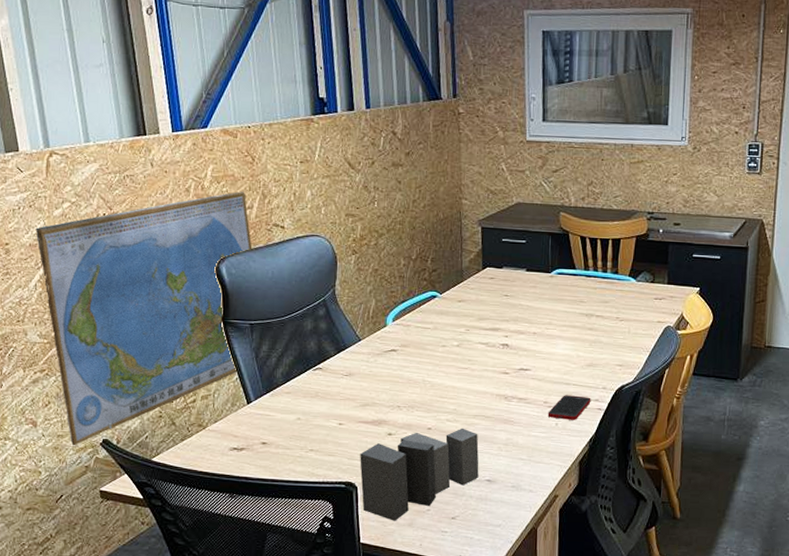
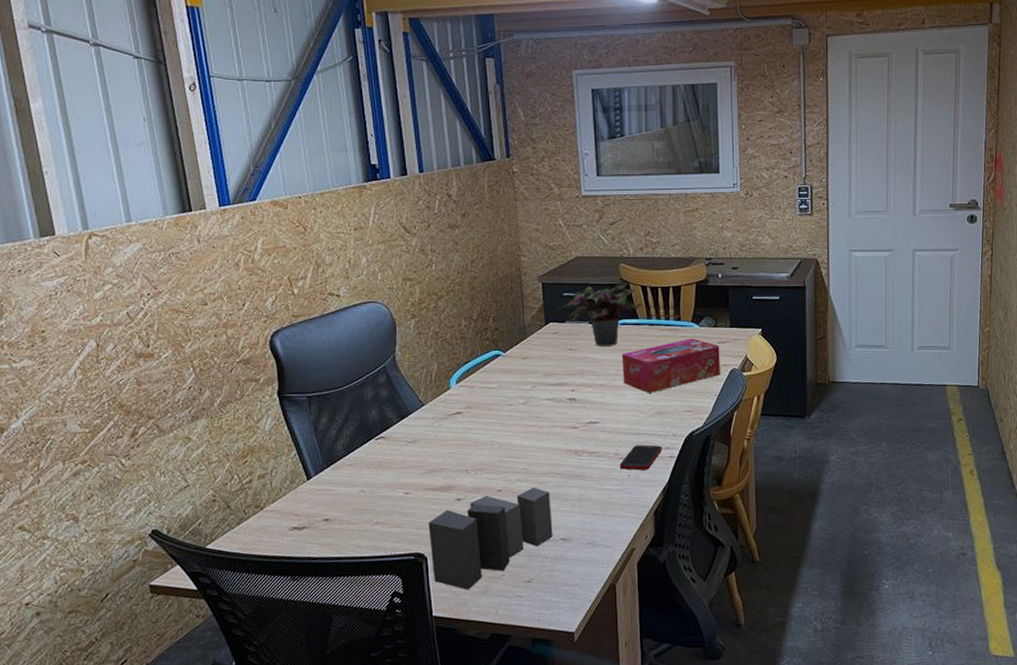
world map: present [35,191,253,446] -> none [74,261,307,540]
potted plant: none [497,232,582,295] -> present [559,282,643,346]
tissue box: none [556,292,656,345] -> present [621,338,720,393]

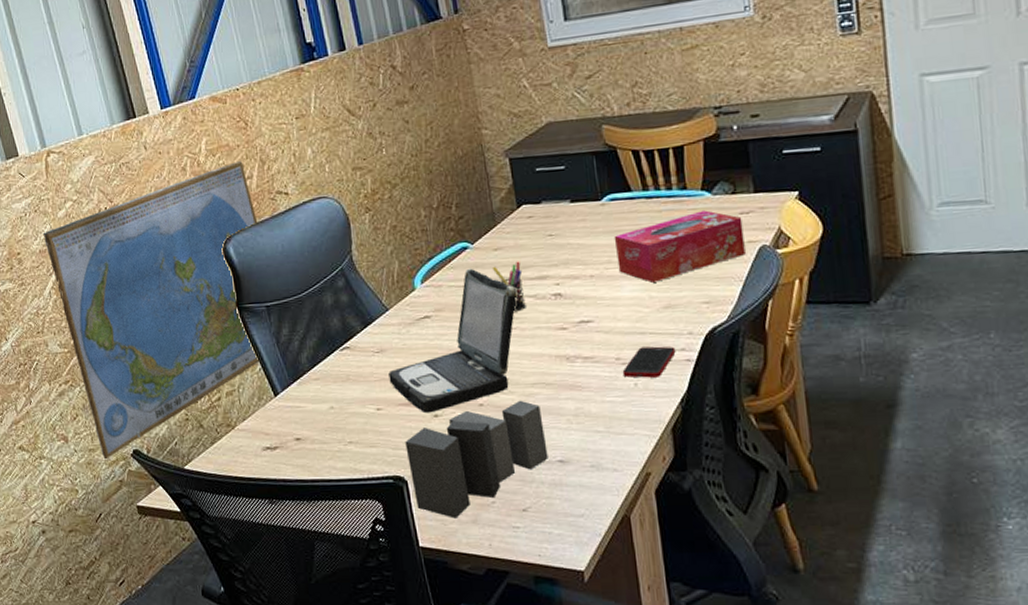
world map: none [74,261,307,540] -> present [43,160,260,460]
laptop: none [419,373,538,498] -> present [388,268,517,414]
pen holder: none [519,369,545,412] -> present [492,261,526,312]
potted plant: present [559,282,643,346] -> none [532,147,637,229]

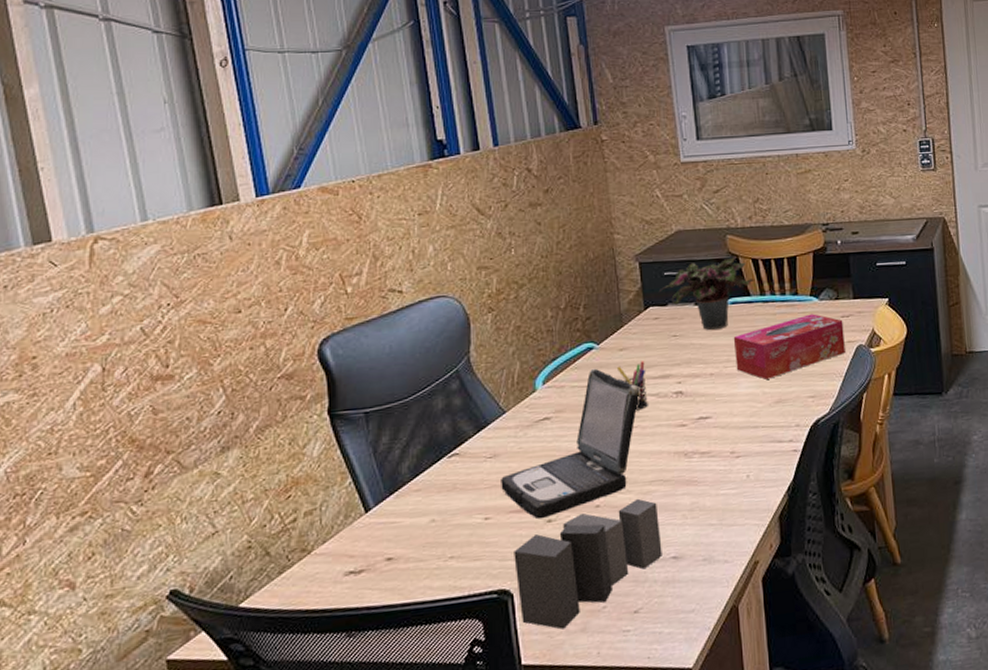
world map: present [43,160,260,460] -> none [74,255,363,607]
potted plant: none [532,147,637,229] -> present [660,256,755,330]
cell phone: present [622,346,676,378] -> none [736,438,785,470]

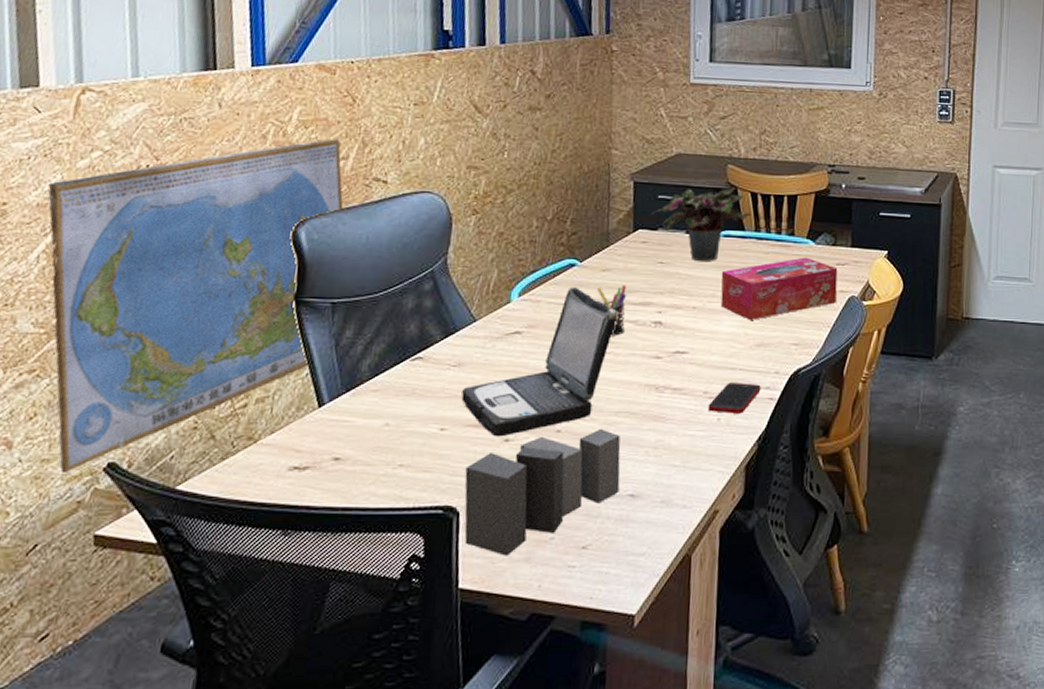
world map: none [74,255,363,607] -> present [47,138,344,474]
cell phone: none [736,438,785,470] -> present [707,382,761,414]

